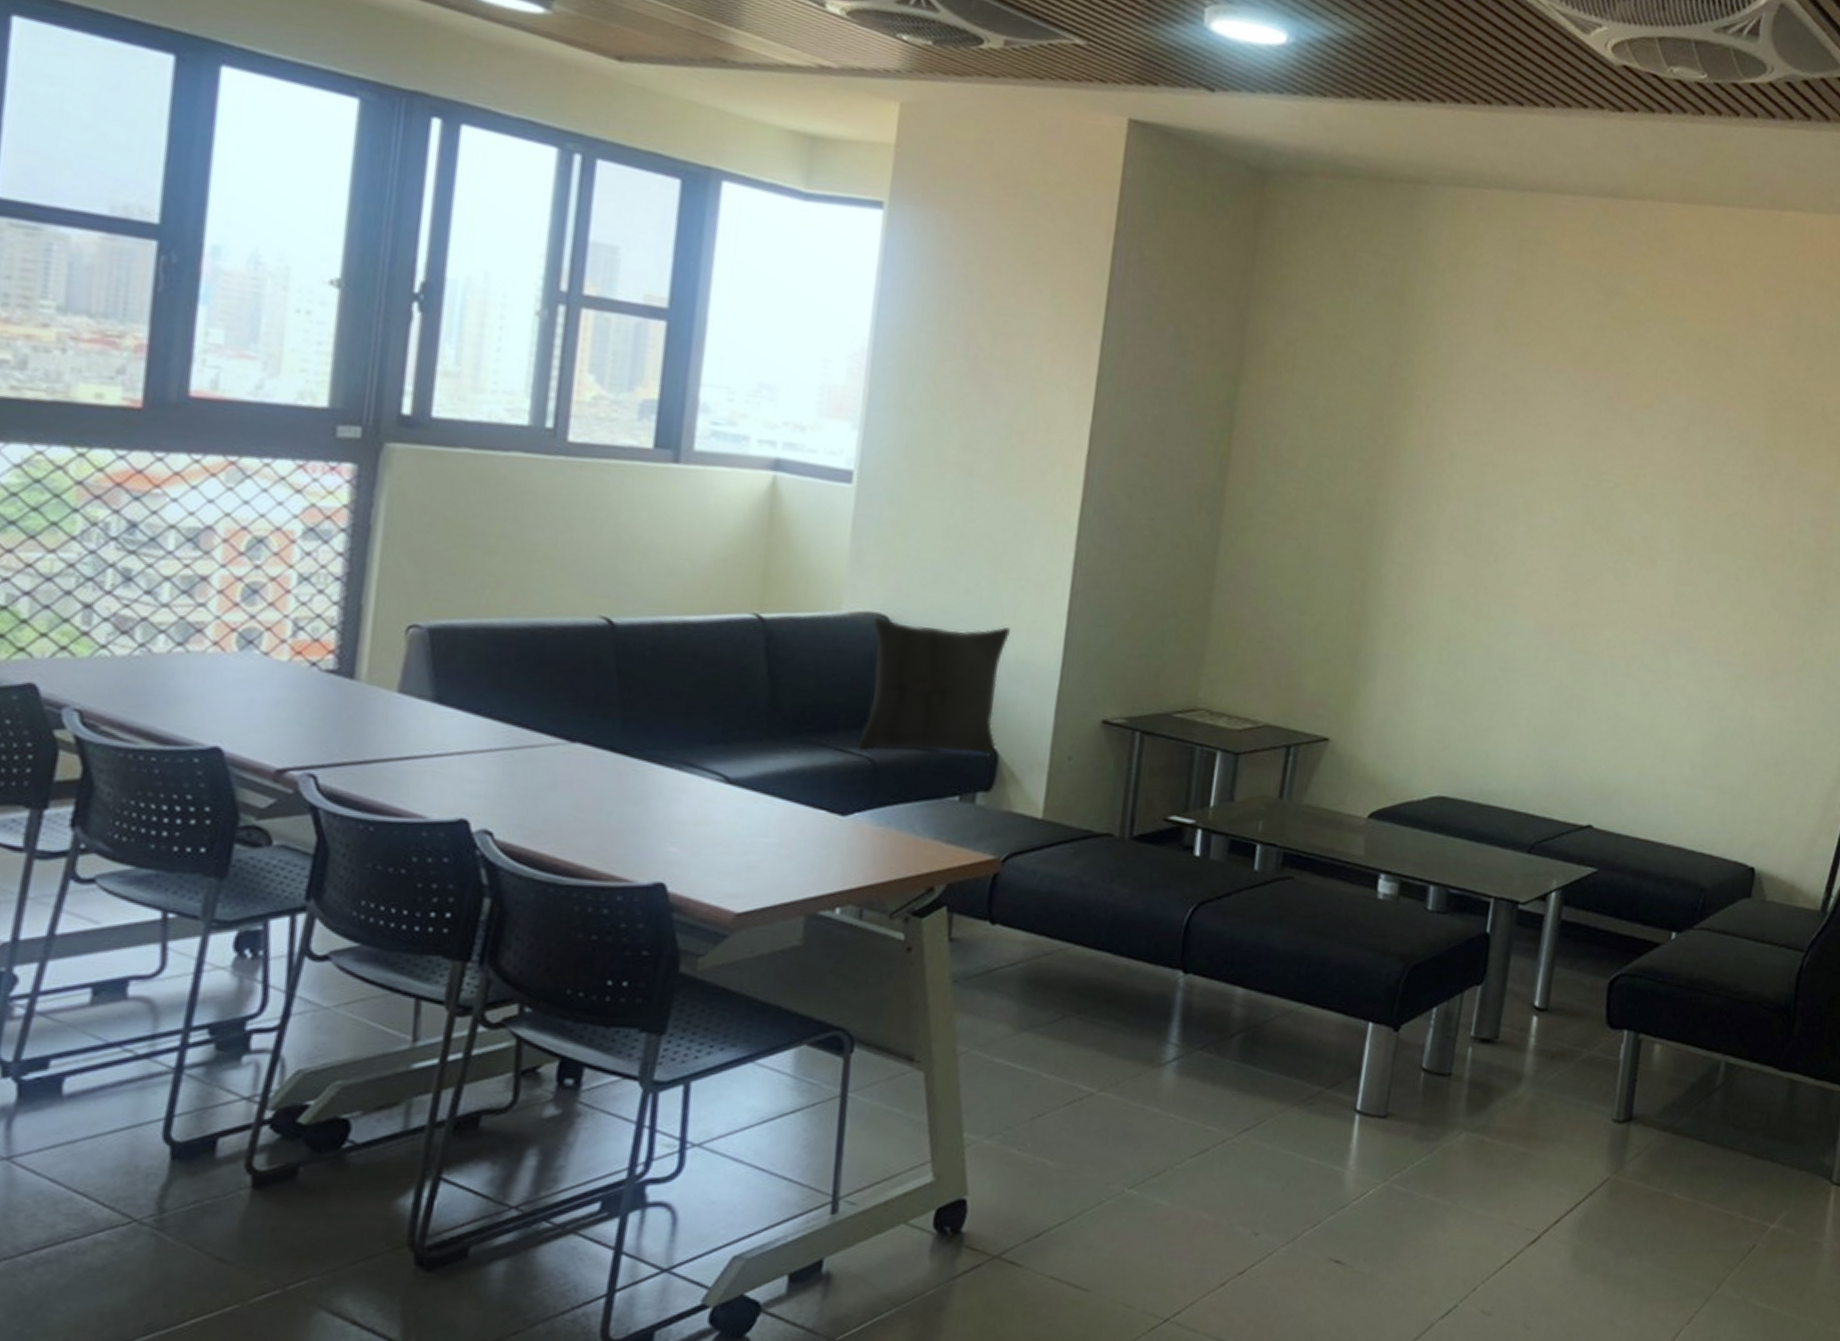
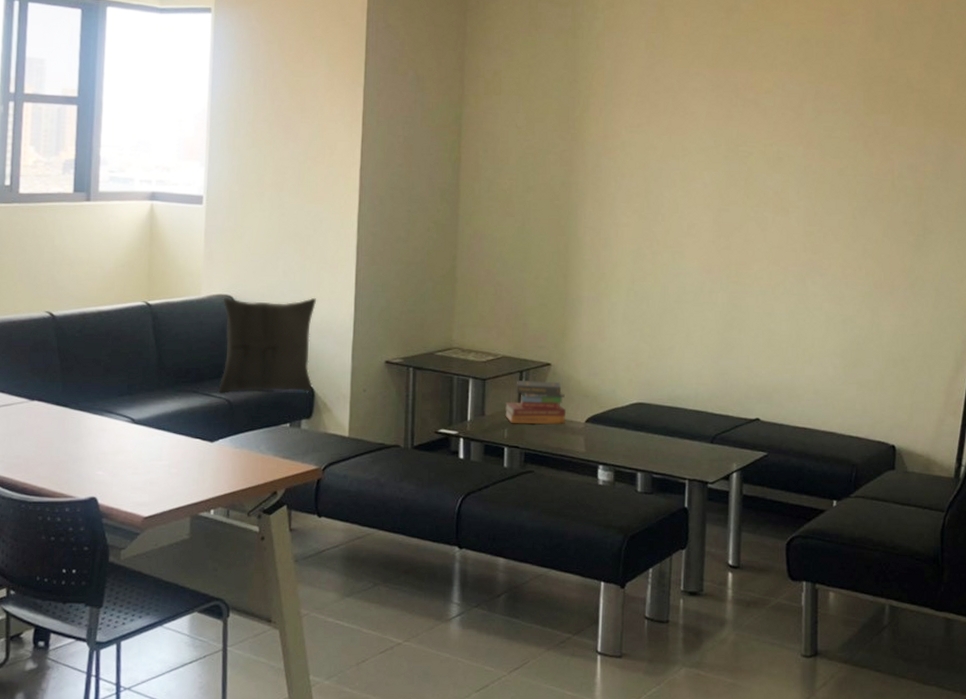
books: none [1261,758,1344,819] -> present [505,381,566,425]

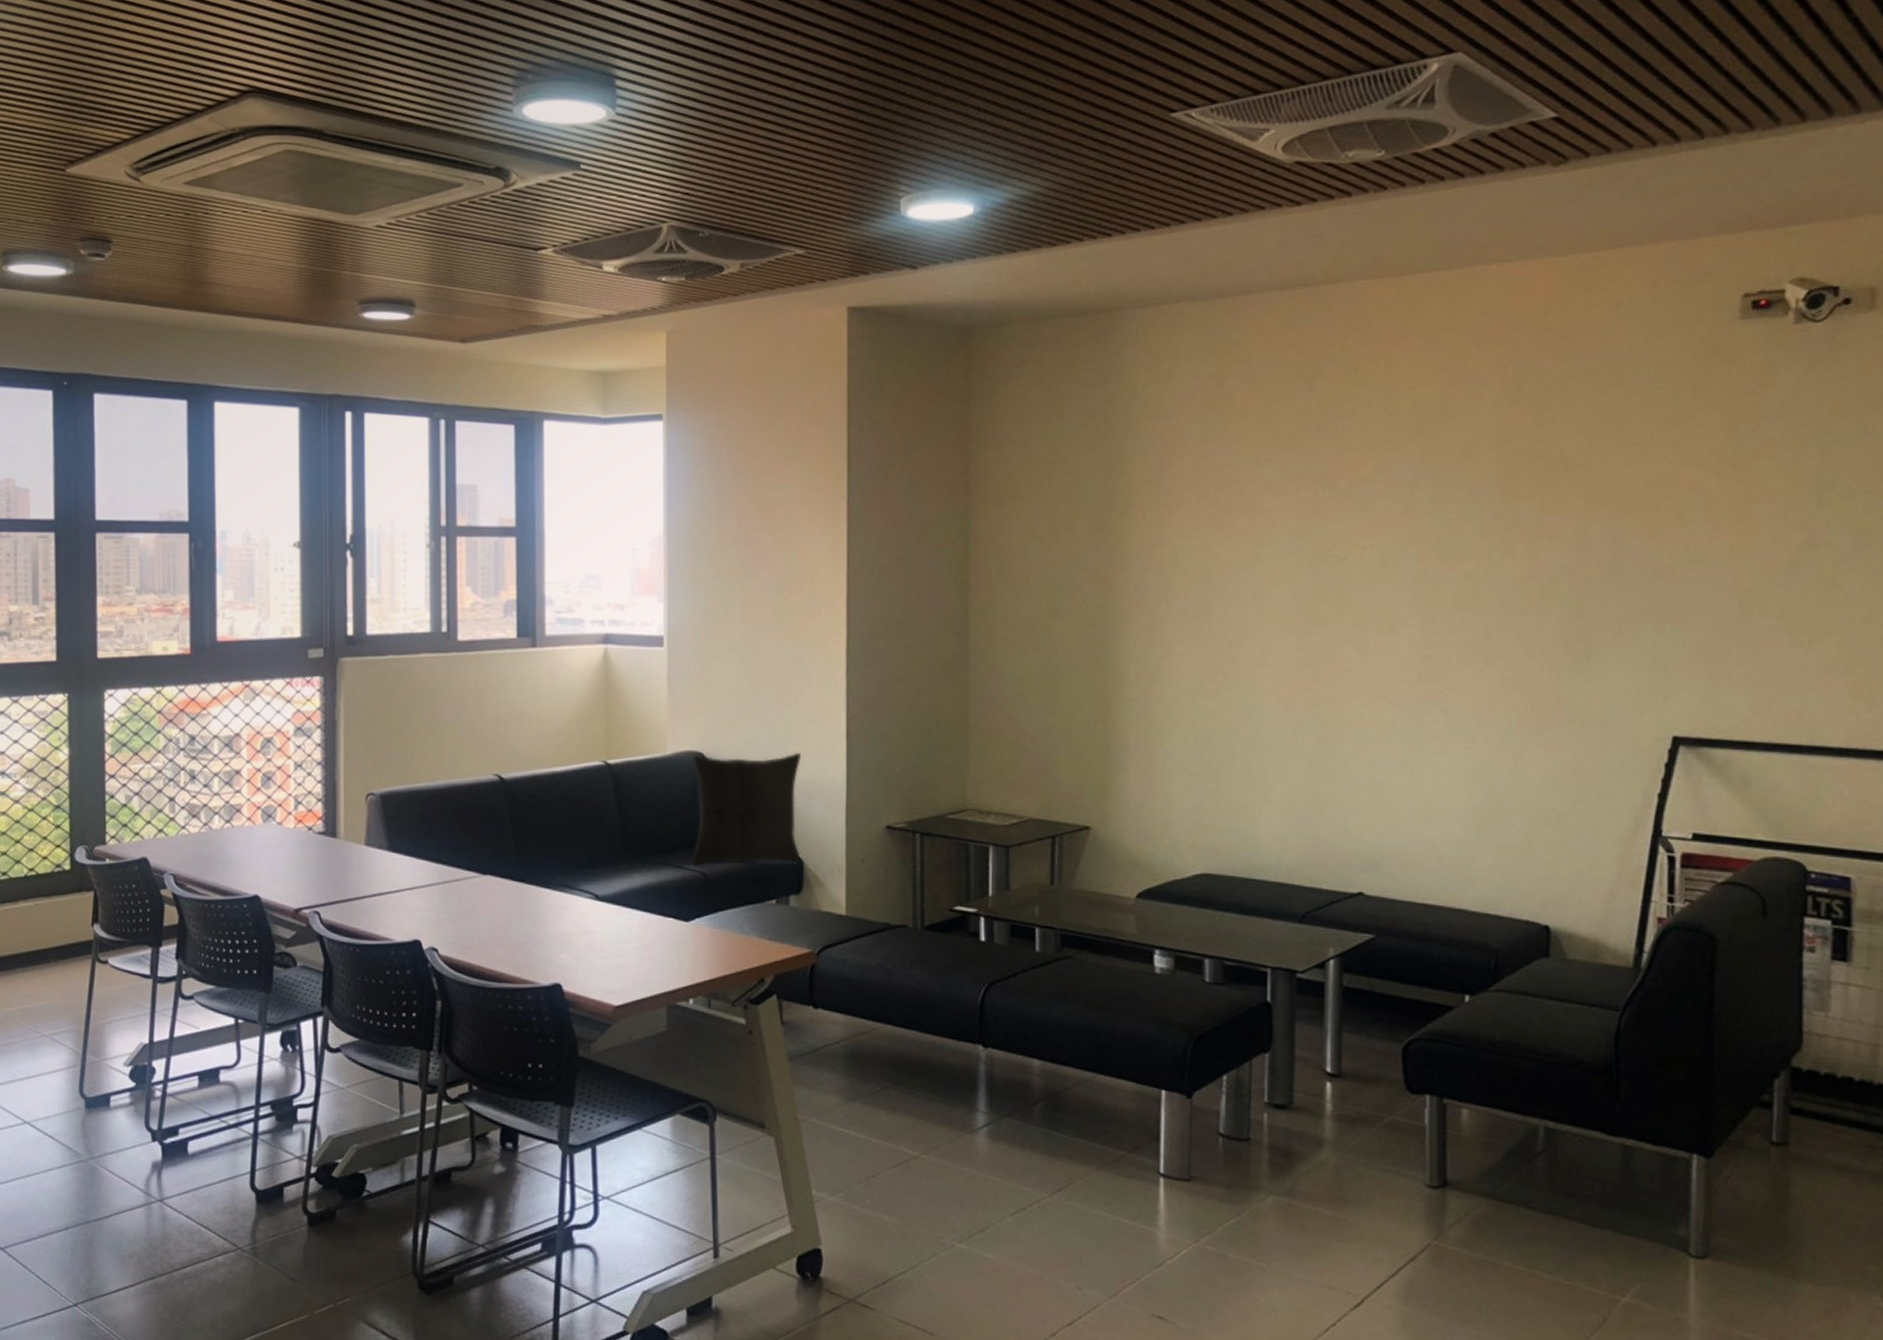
books: present [505,381,566,425] -> none [1035,848,1111,901]

